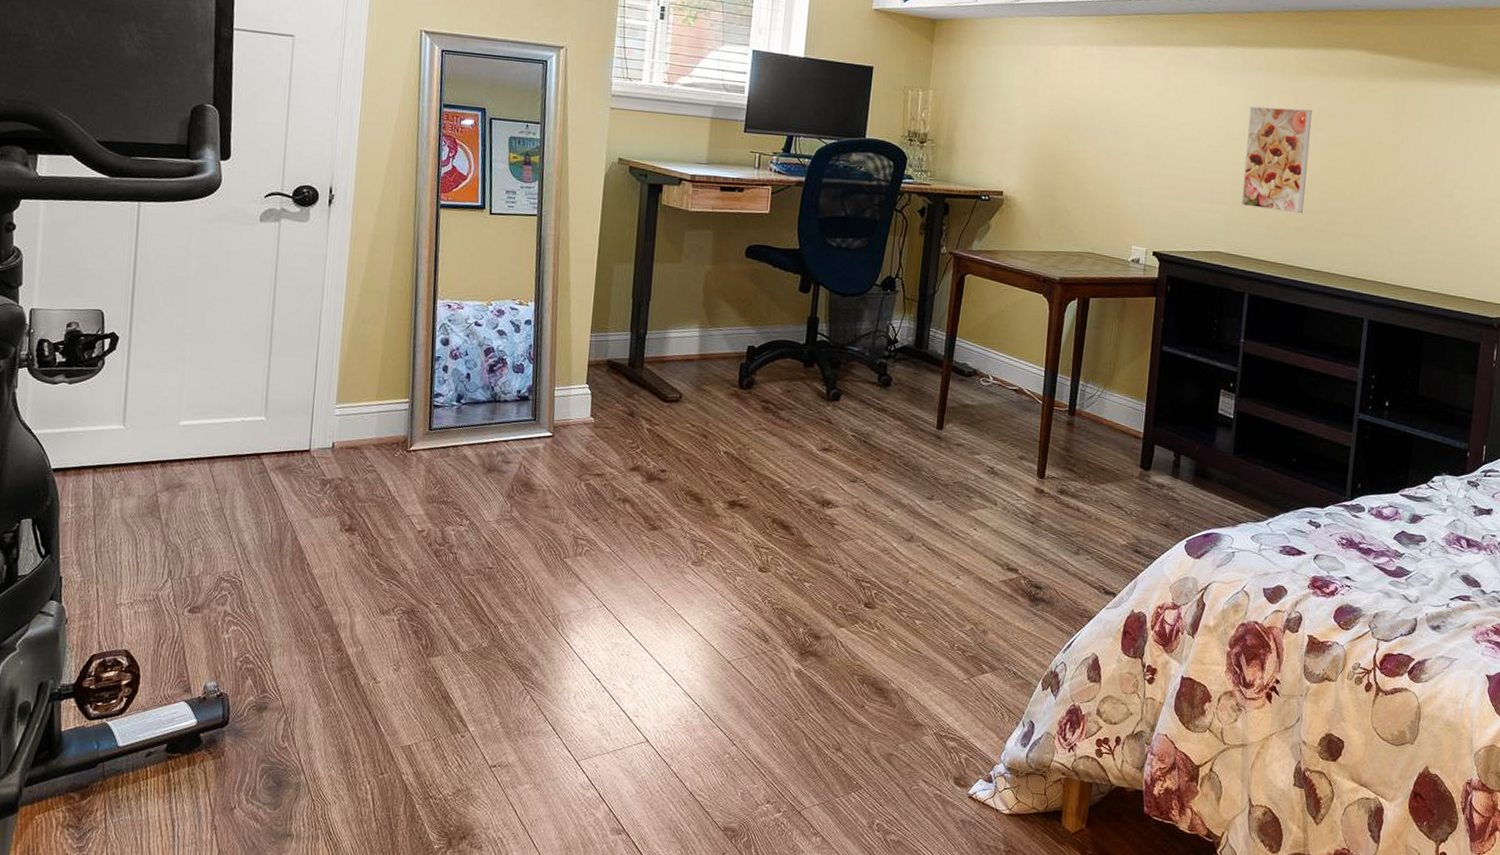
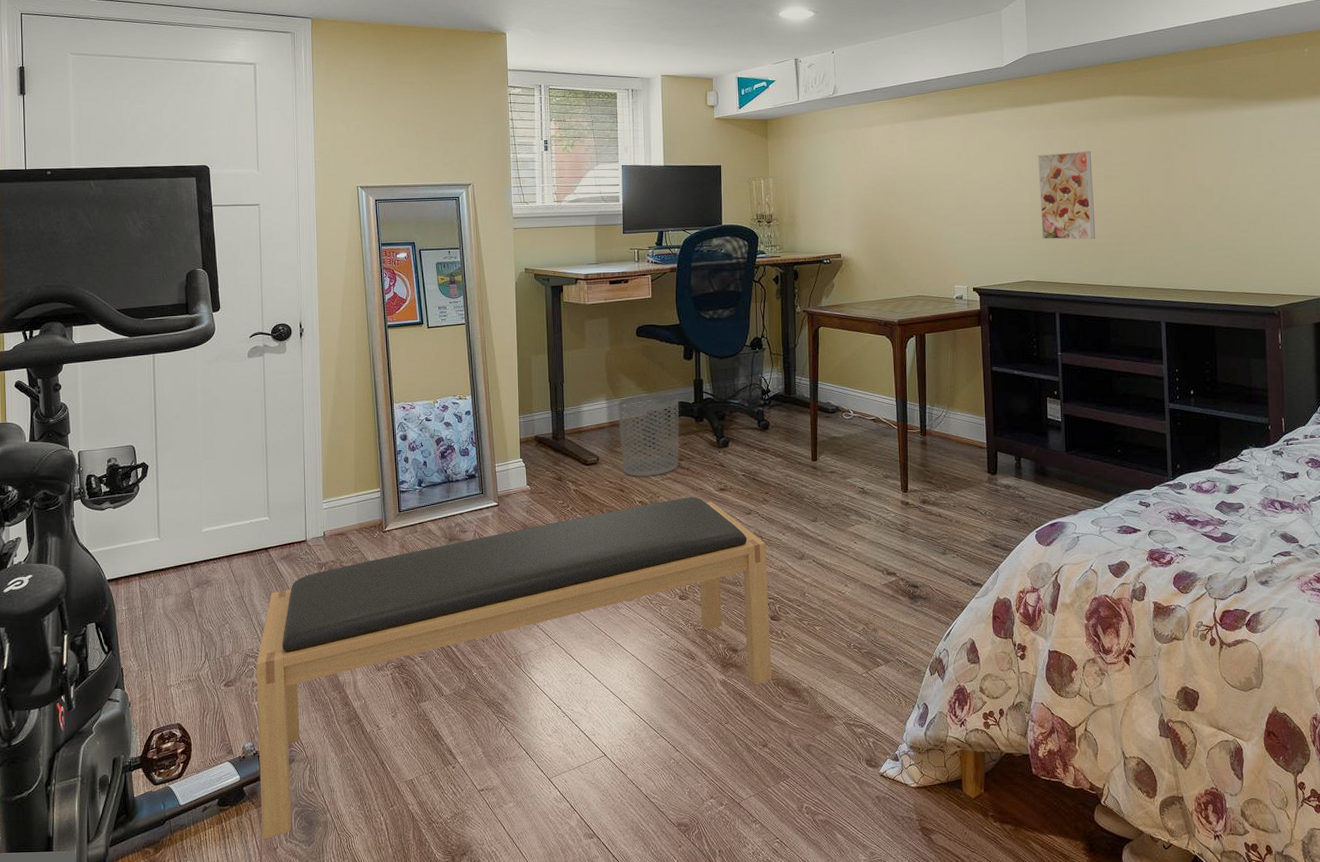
bench: none [217,453,870,797] -> present [256,497,772,839]
waste bin: none [709,326,787,425] -> present [616,393,680,477]

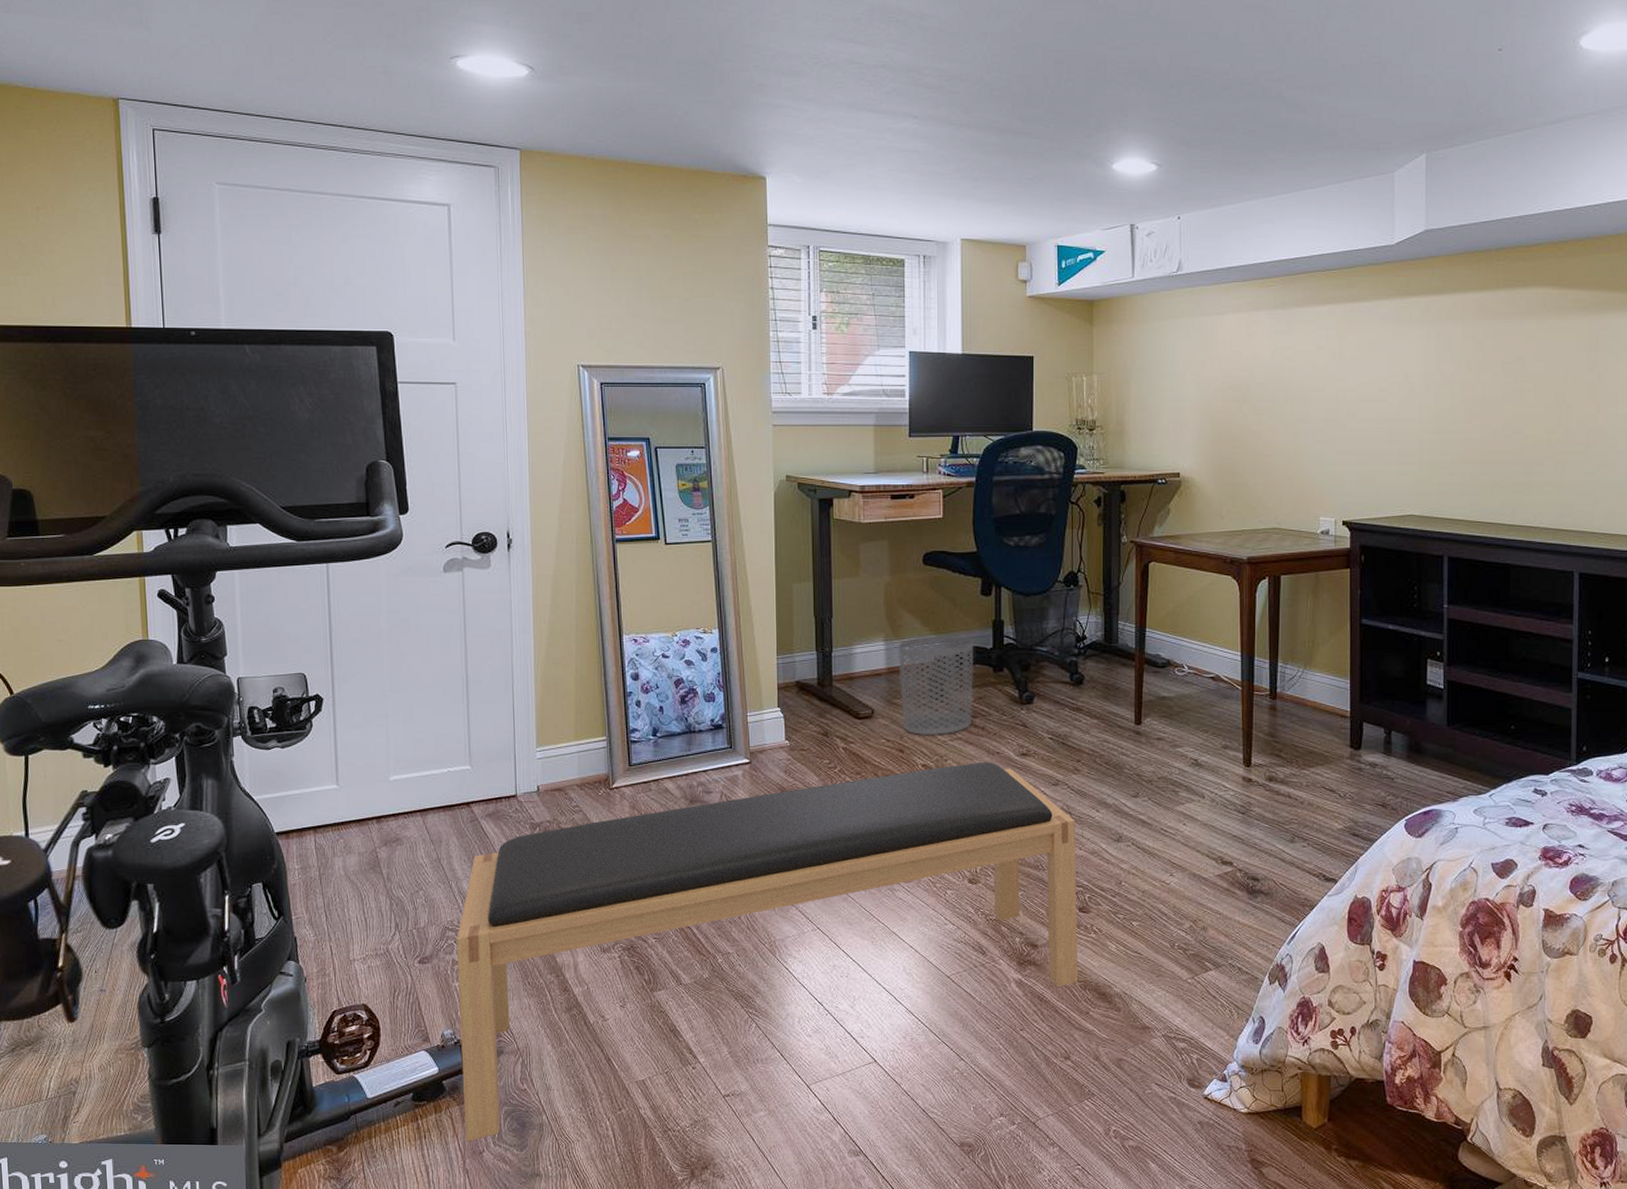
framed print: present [1038,150,1096,240] -> none [1431,355,1499,467]

